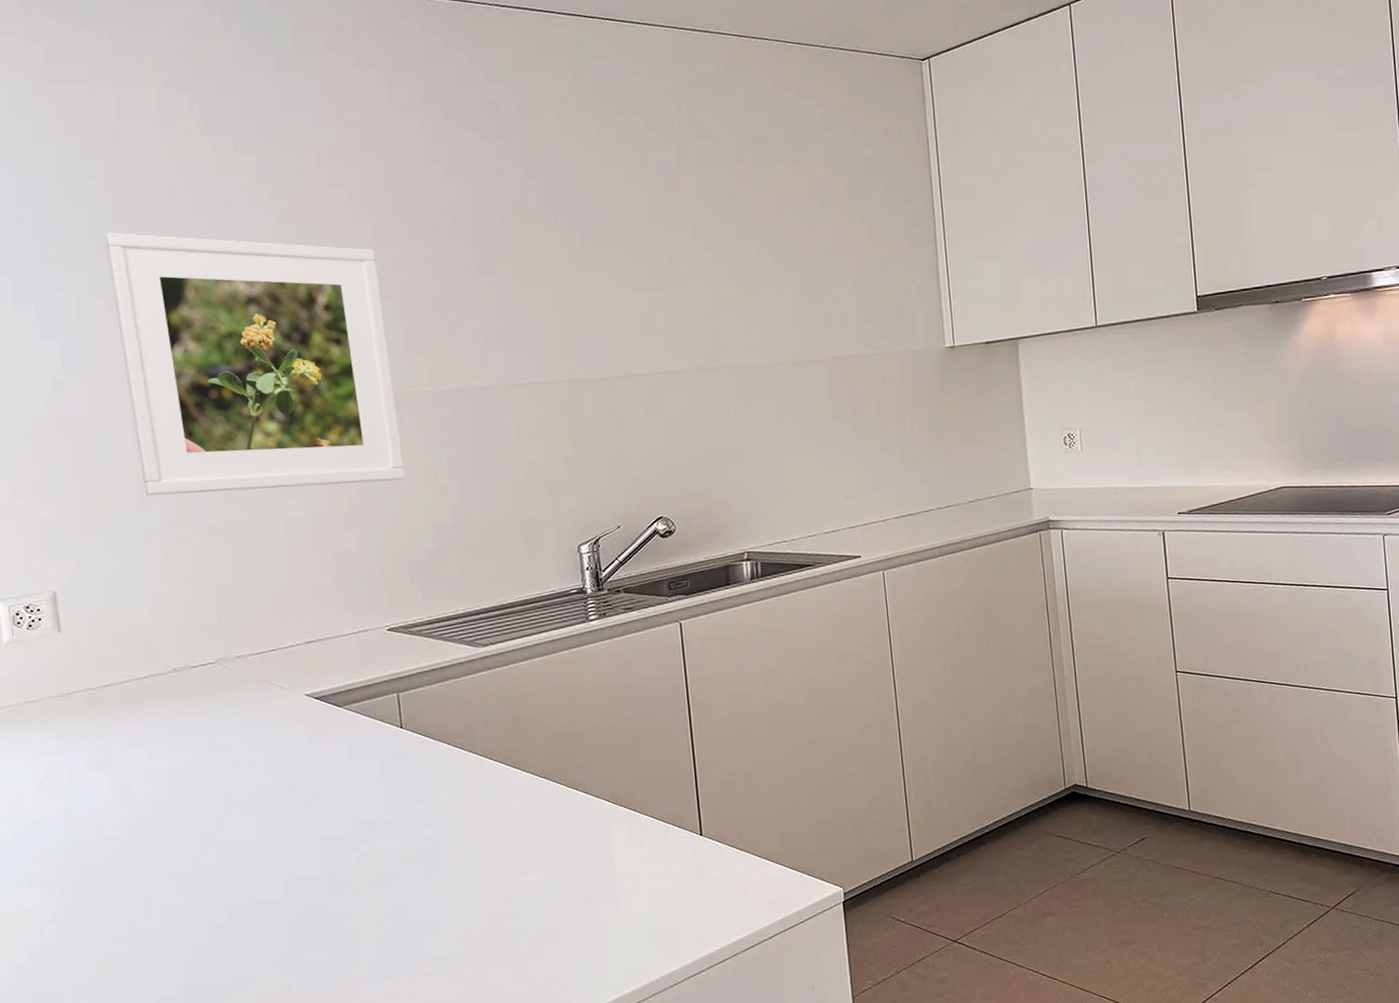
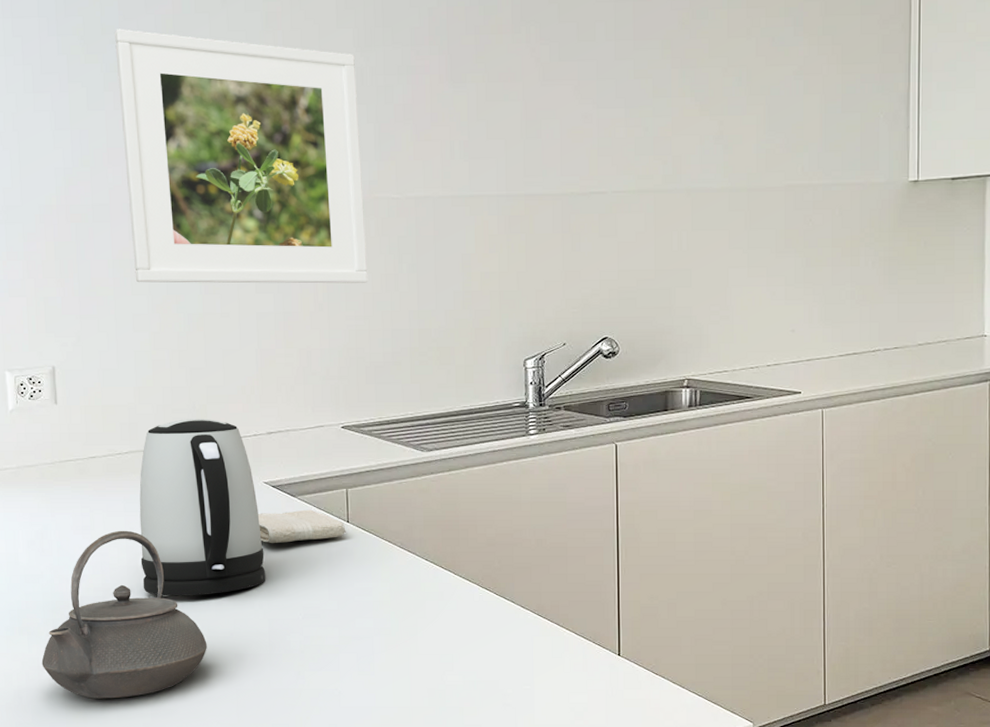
teapot: none [58,760,252,948] -> present [41,530,207,699]
kettle: none [162,633,315,827] -> present [139,419,266,596]
washcloth: none [300,718,400,759] -> present [257,509,346,544]

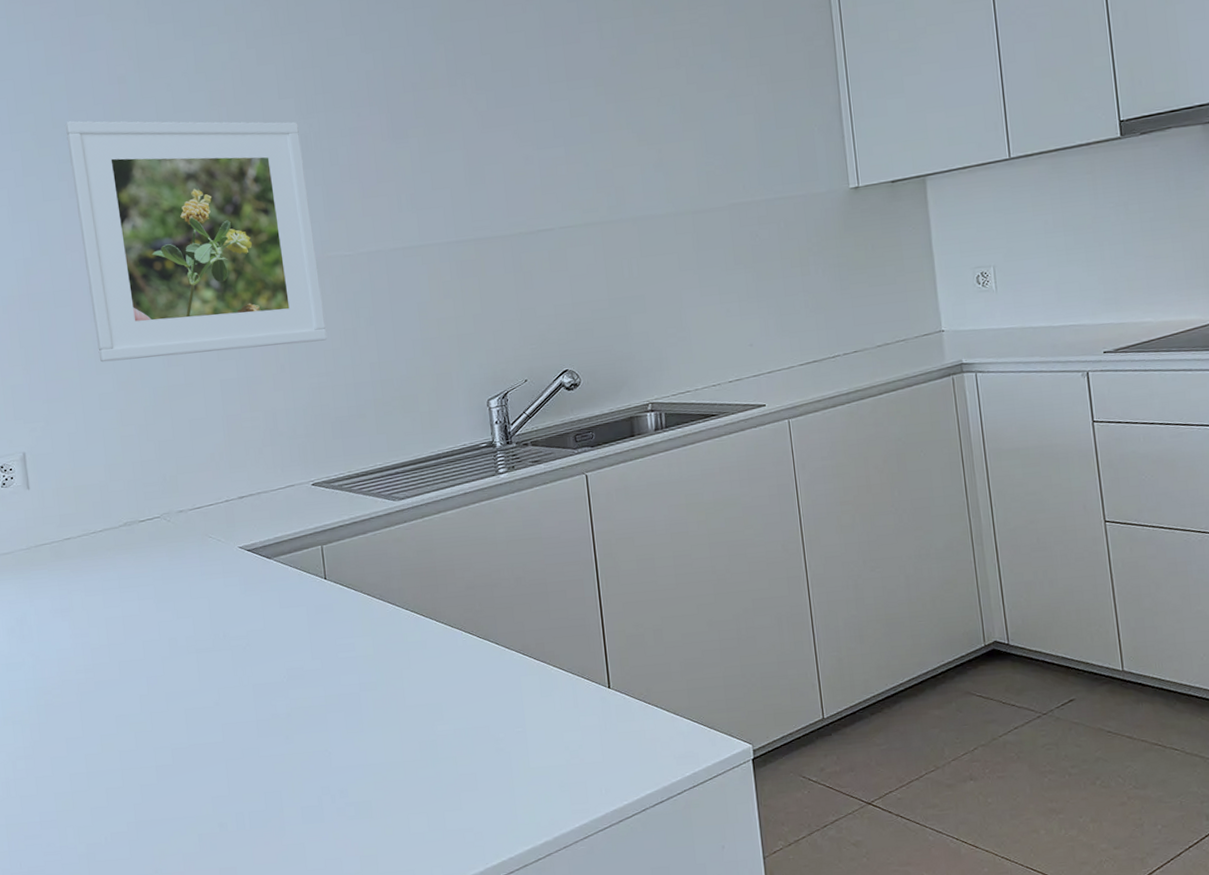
teapot: present [41,530,207,699] -> none [28,608,193,784]
kettle: present [139,419,266,596] -> none [115,489,248,672]
washcloth: present [257,509,346,544] -> none [234,570,324,609]

